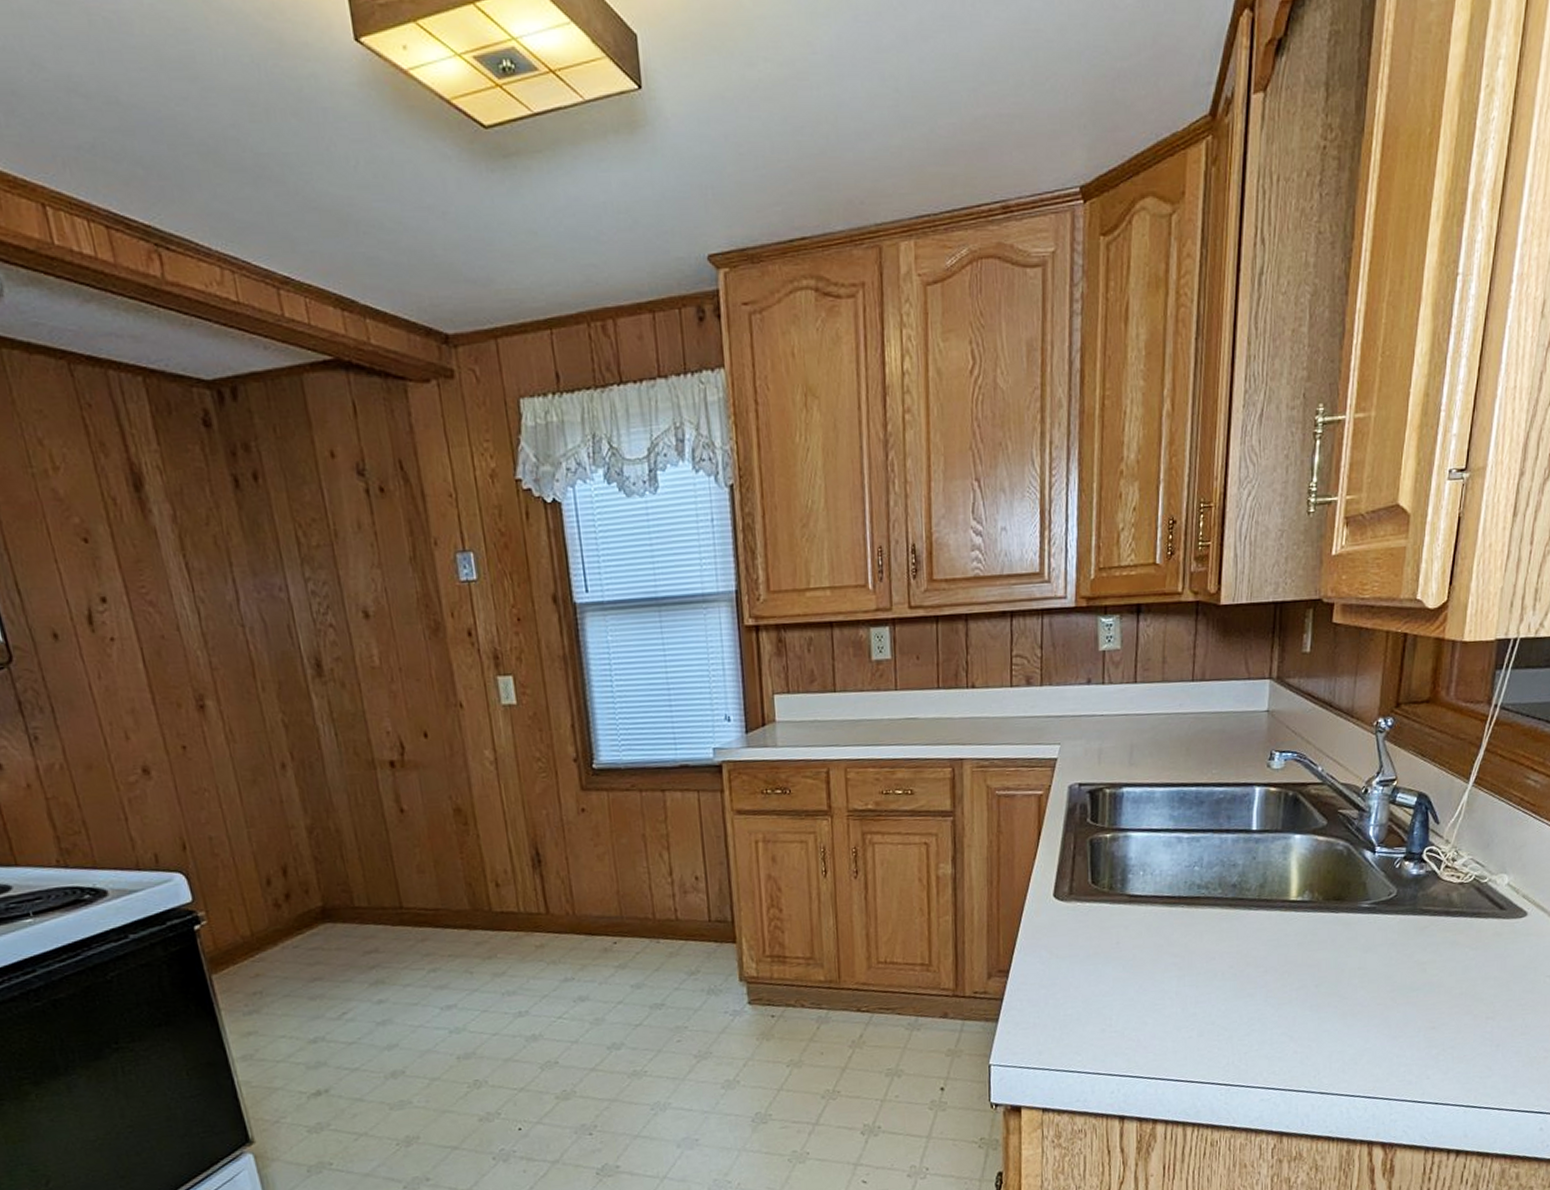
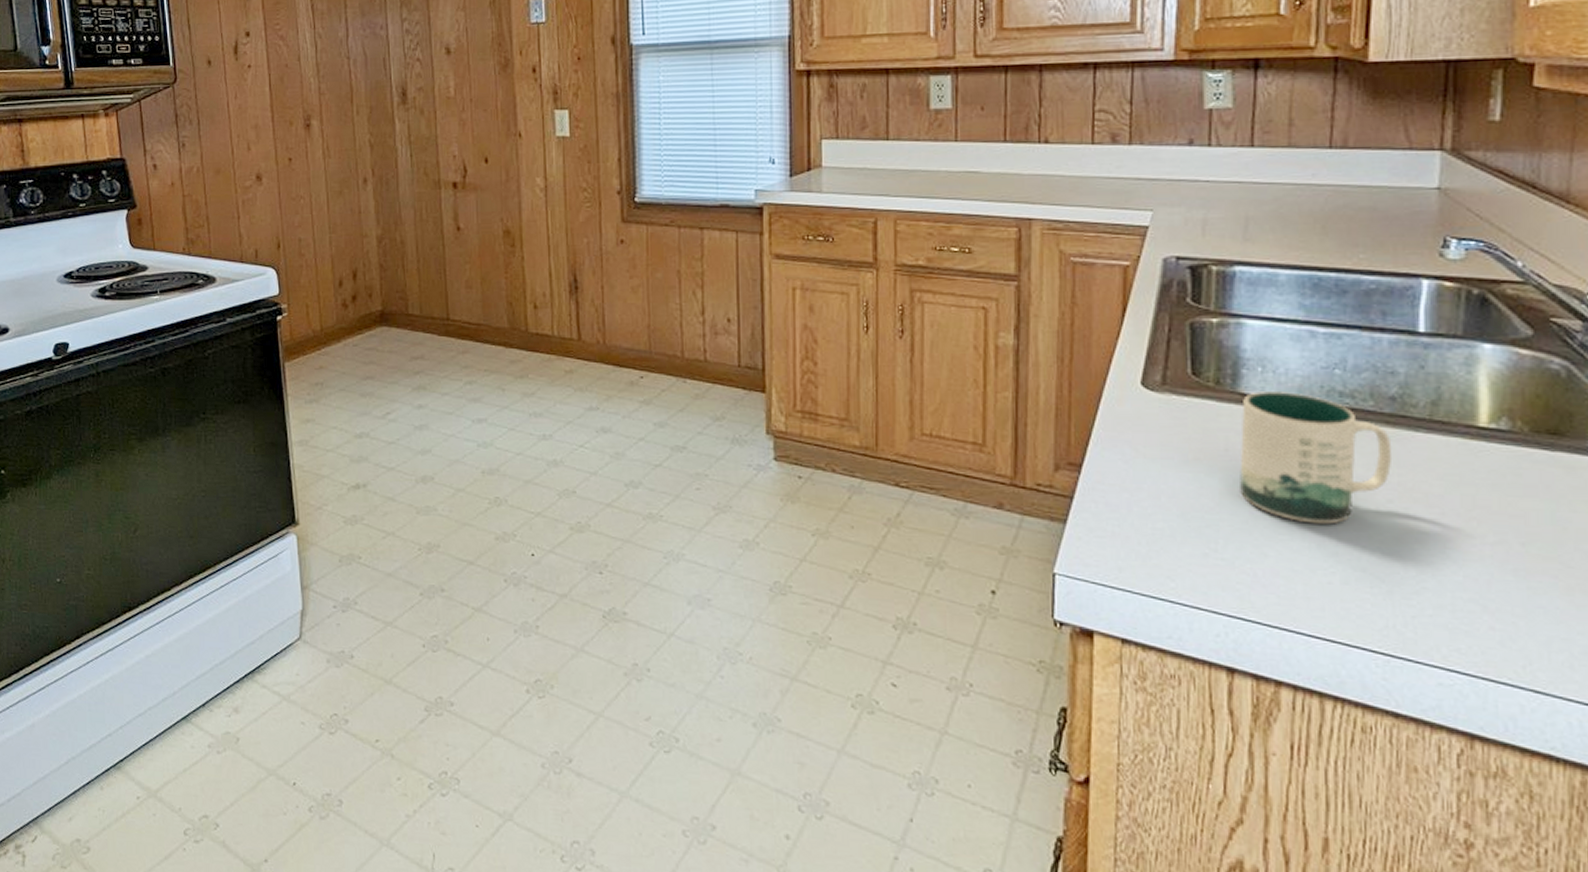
mug: none [1127,889,1234,993] -> present [1240,391,1393,524]

